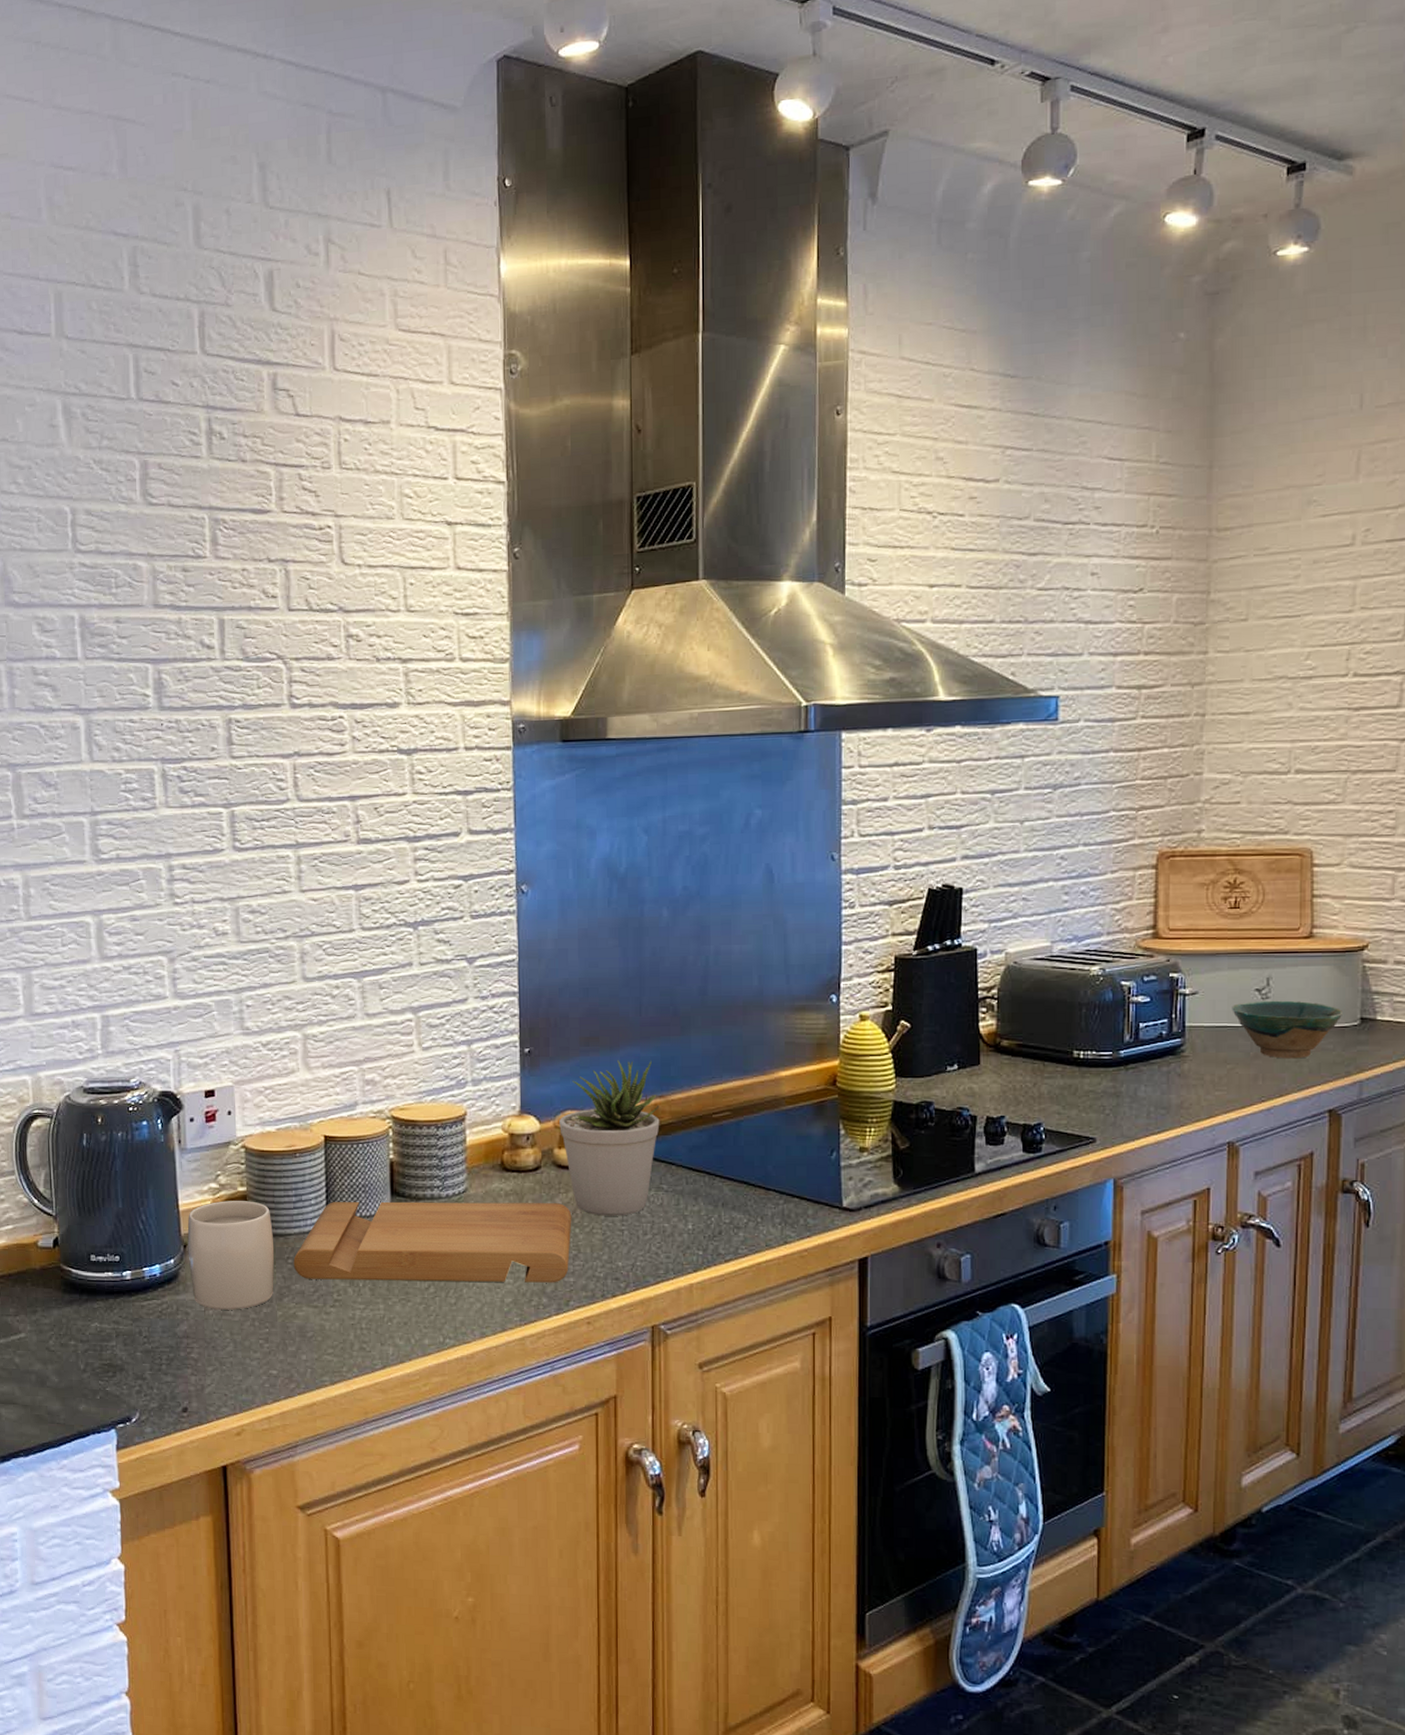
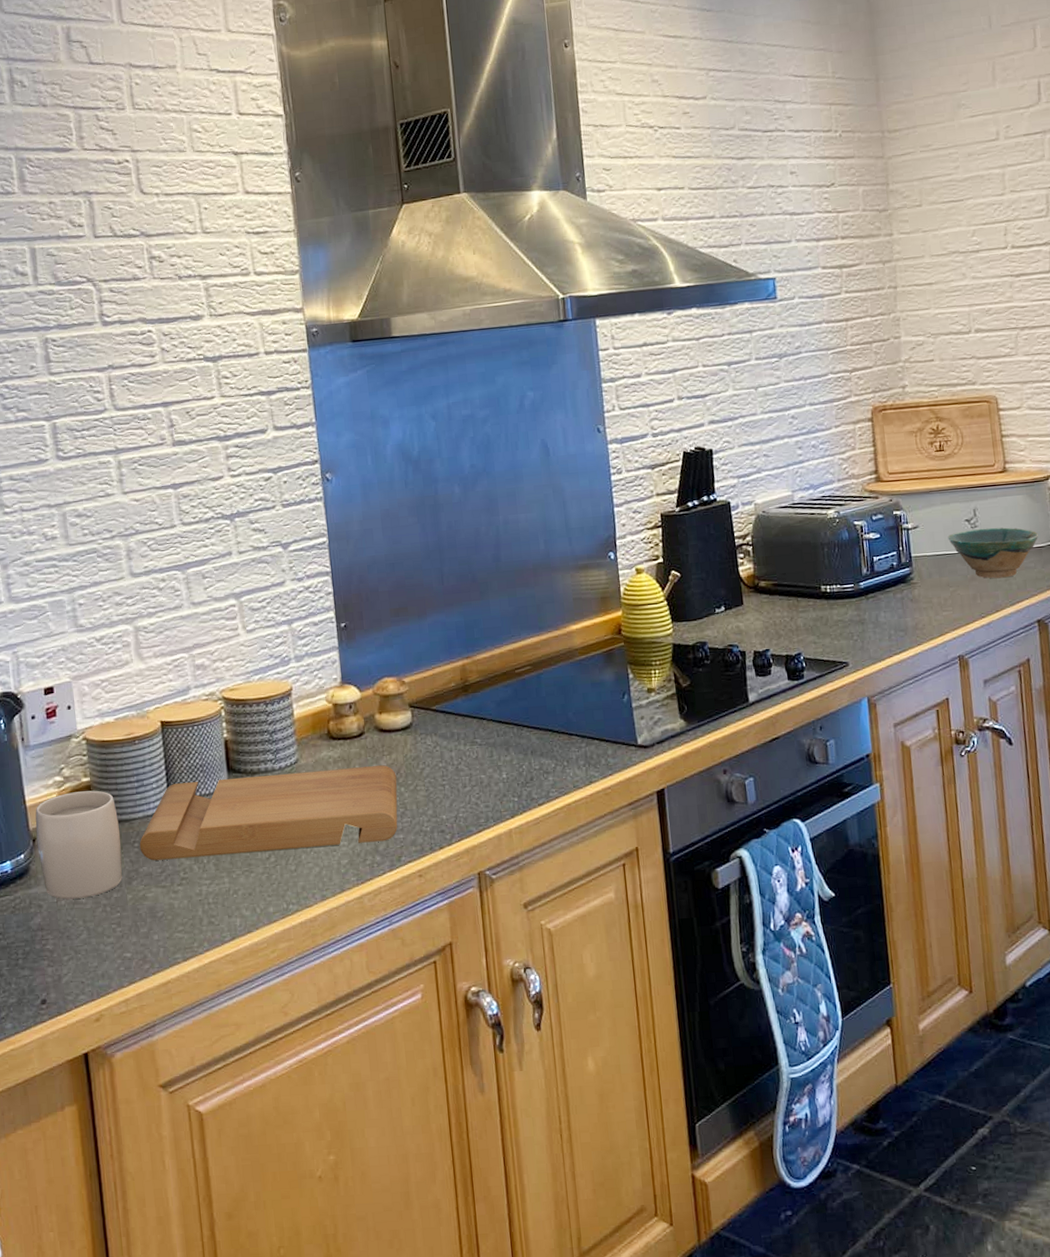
potted plant: present [559,1060,660,1216] -> none [378,624,469,774]

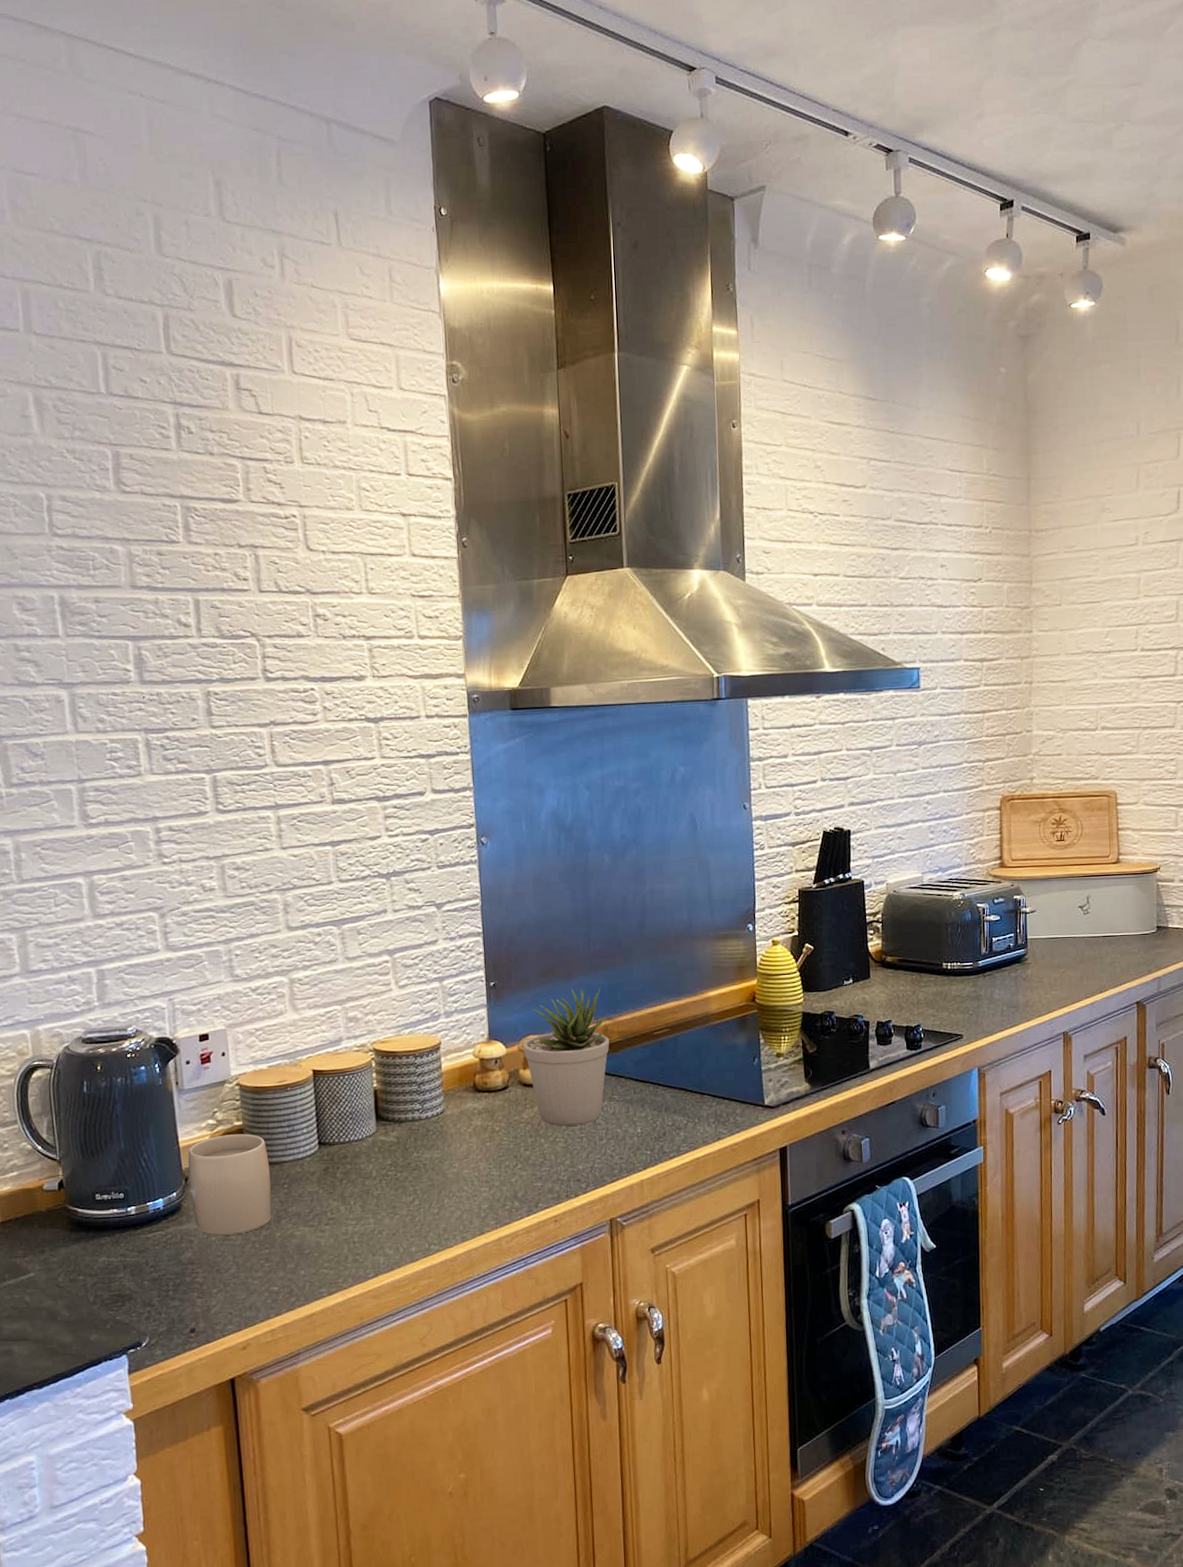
cutting board: present [139,765,398,861] -> none [289,1117,538,1201]
potted plant: none [378,624,469,774] -> present [523,987,610,1126]
bowl: present [948,527,1038,579] -> none [1062,914,1143,962]

